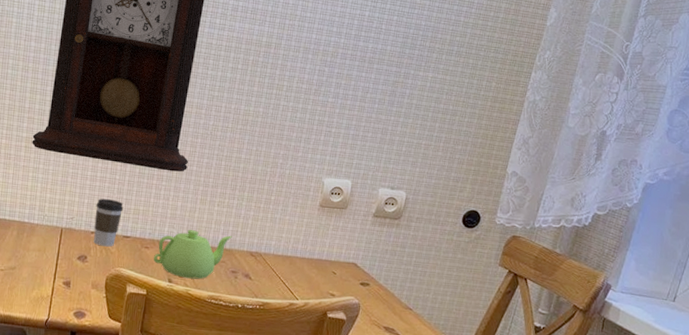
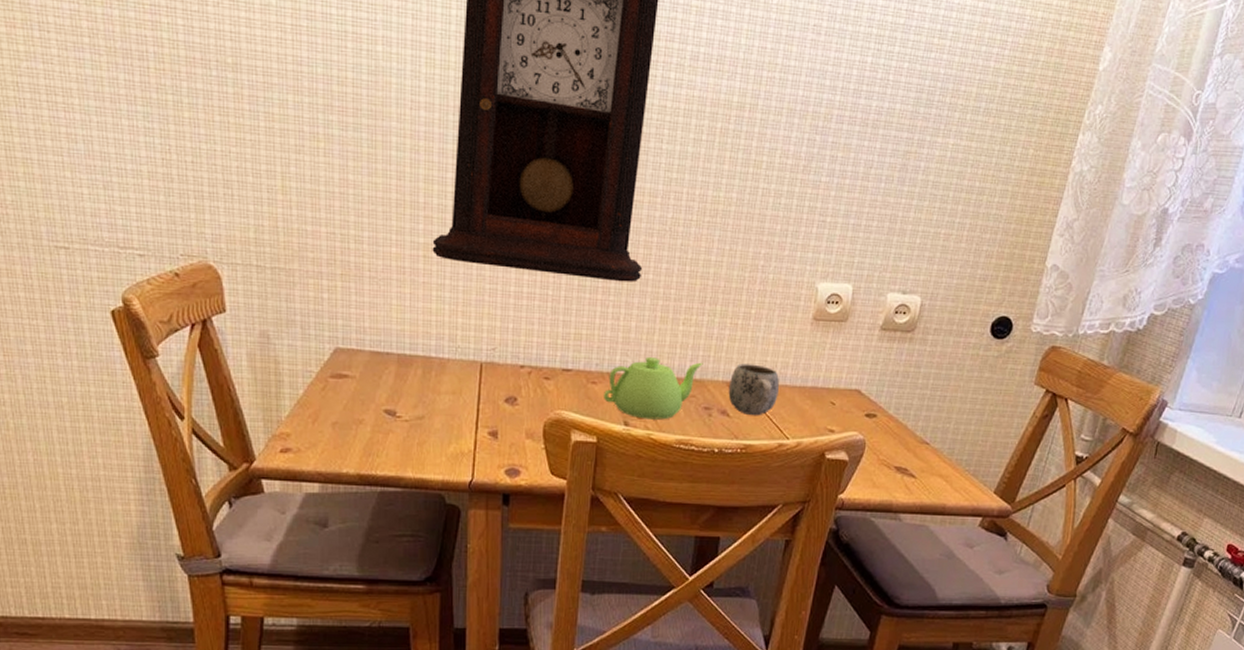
coffee cup: present [94,198,124,247] -> none [523,322,561,384]
mug: none [251,238,292,280] -> present [728,364,779,416]

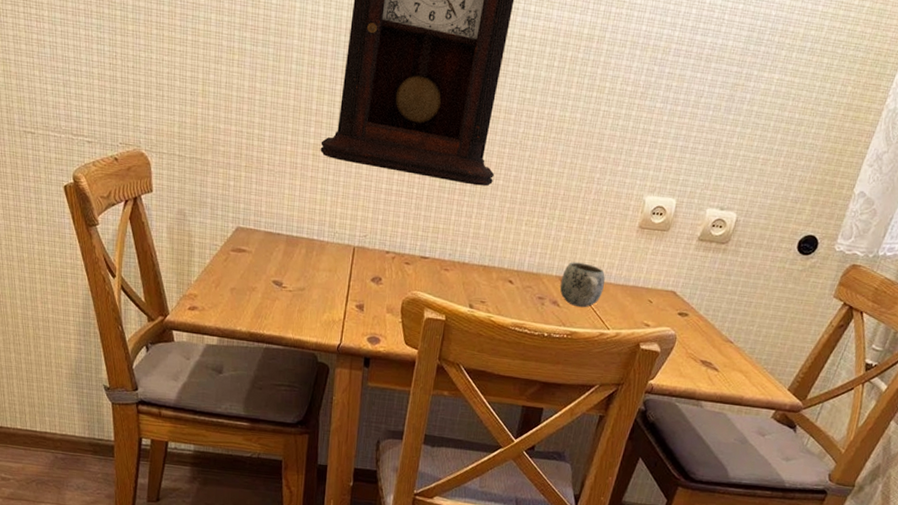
teapot: present [604,357,703,420] -> none [454,251,540,306]

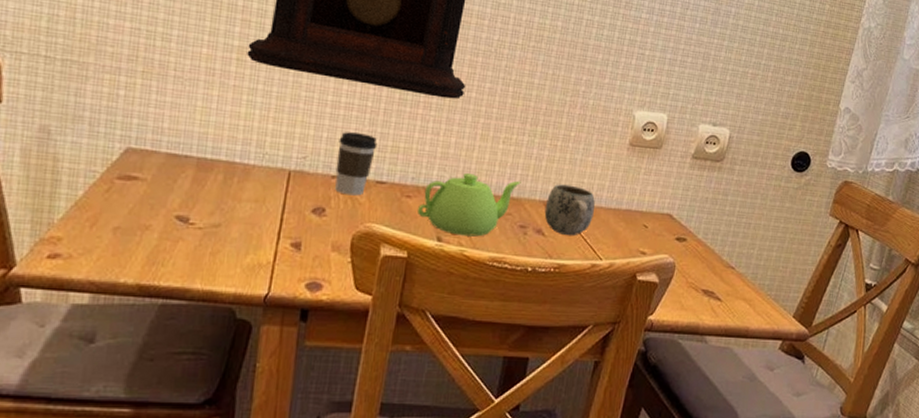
coffee cup: none [389,215,422,268] -> present [335,132,378,196]
teapot: none [454,251,540,306] -> present [418,173,521,237]

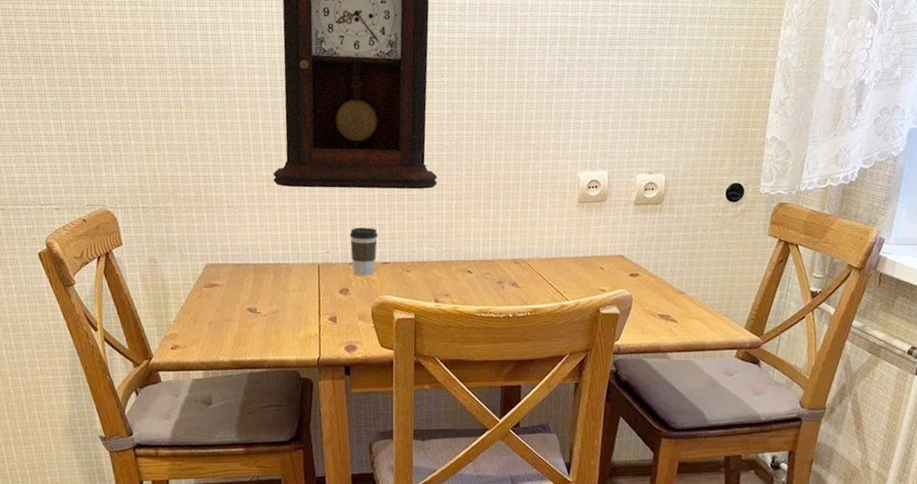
teapot: present [418,173,521,237] -> none [417,246,493,296]
mug: present [544,184,595,236] -> none [515,243,557,285]

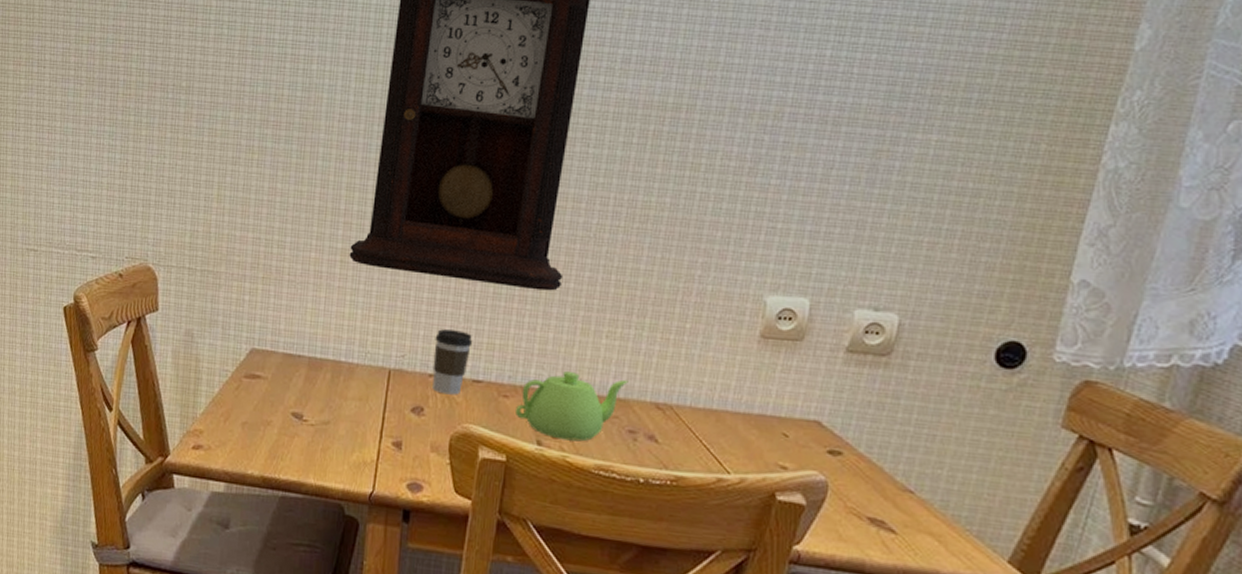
teapot: none [417,246,493,296] -> present [516,371,629,442]

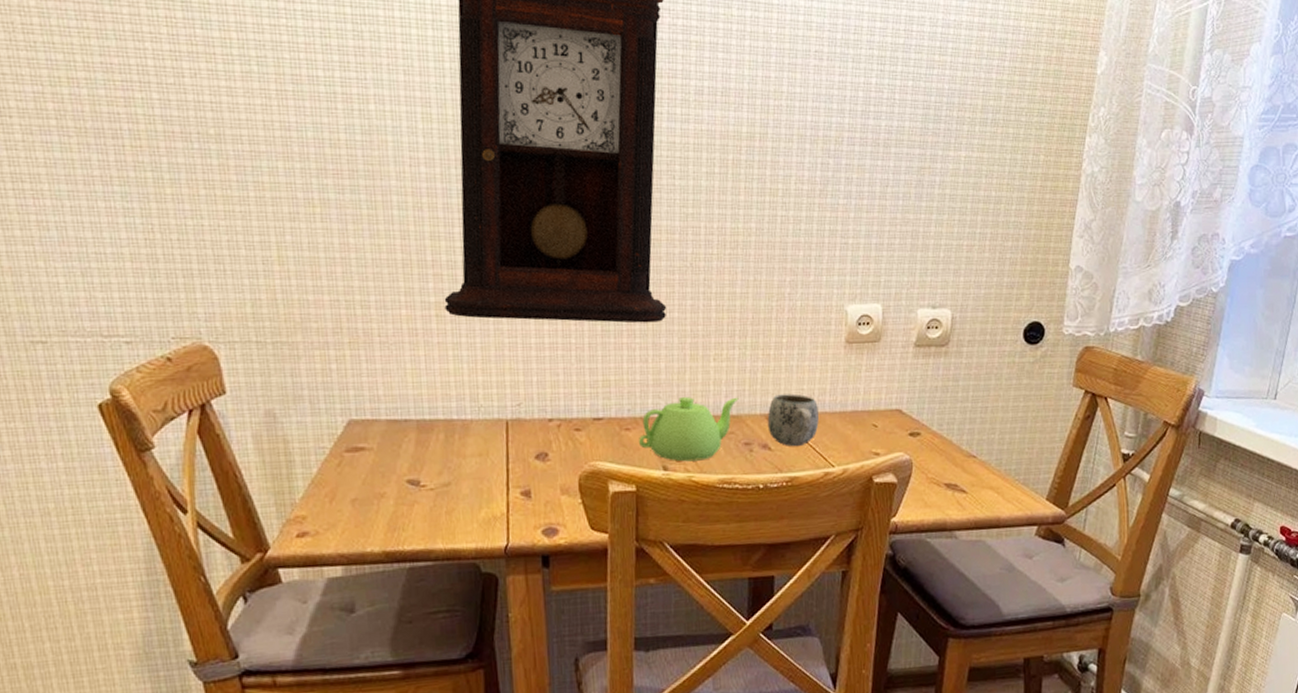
coffee cup: present [433,329,473,395] -> none [549,372,588,437]
mug: none [657,383,718,445] -> present [767,394,819,447]

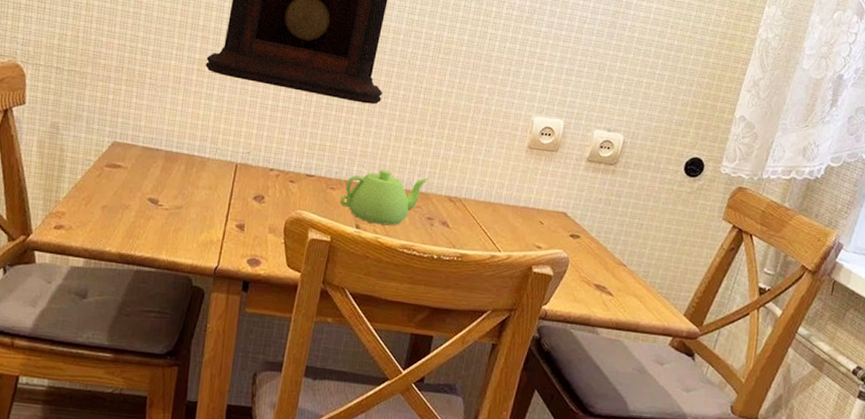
mug: present [767,394,819,447] -> none [449,181,495,229]

